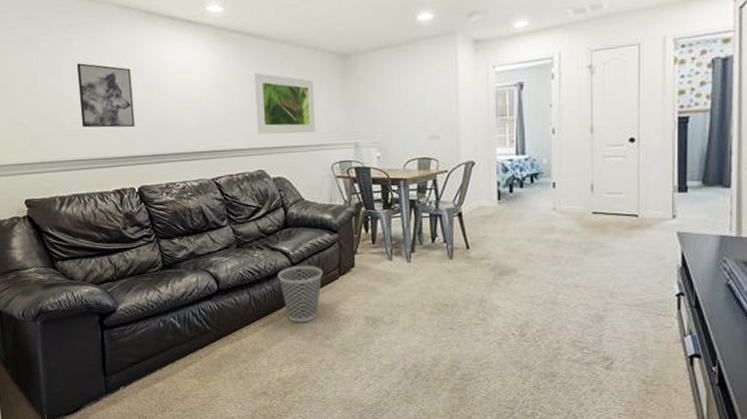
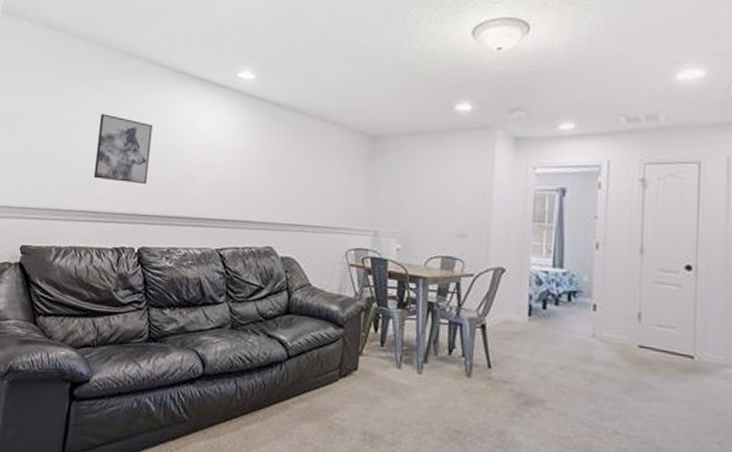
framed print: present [254,73,316,134] -> none [272,144,337,214]
wastebasket: present [278,265,323,323] -> none [271,358,321,428]

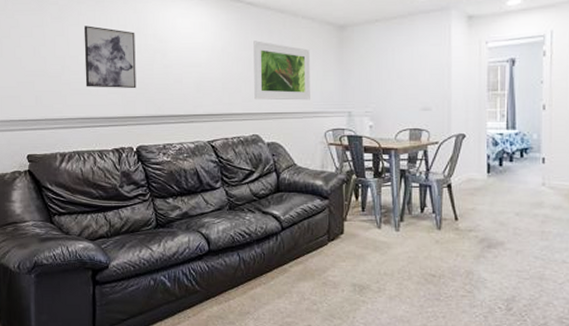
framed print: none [272,144,337,214] -> present [253,40,310,101]

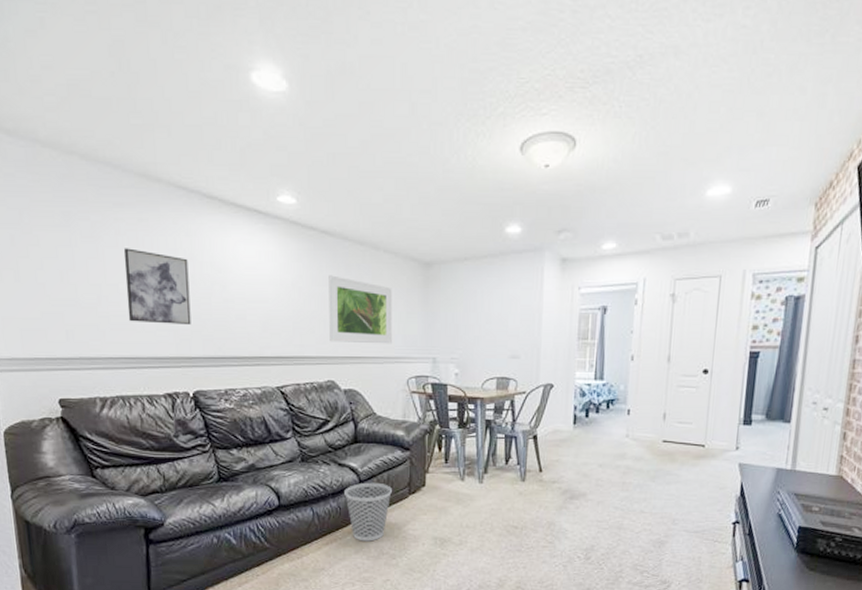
wastebasket: none [268,229,312,287] -> present [344,482,392,542]

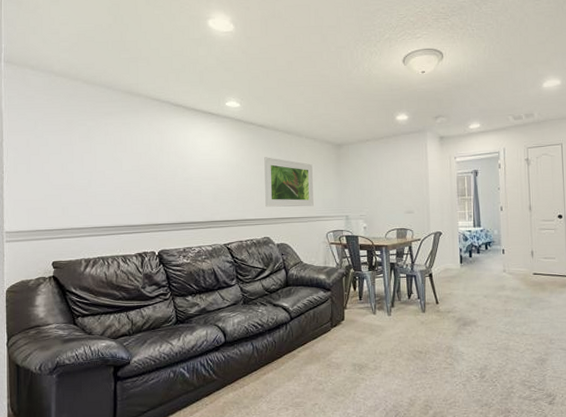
wall art: present [123,248,191,326] -> none [110,144,159,200]
wastebasket: present [344,482,392,542] -> none [278,319,317,370]

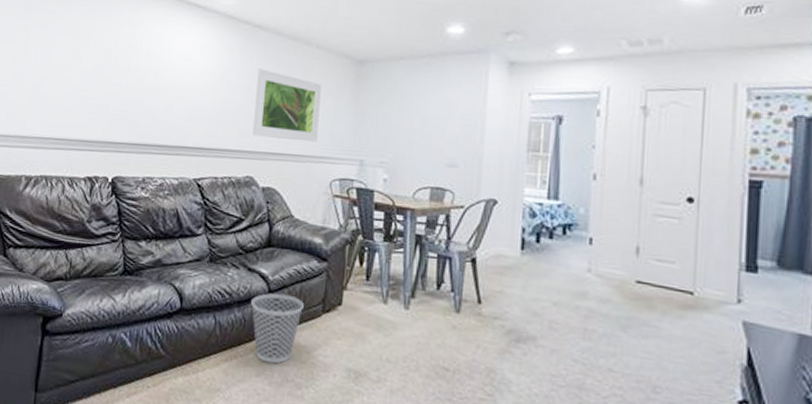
wastebasket: none [278,319,317,370] -> present [251,293,304,364]

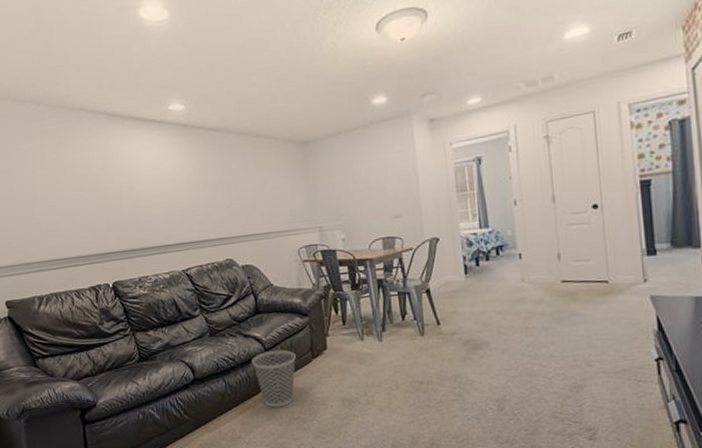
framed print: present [252,68,322,143] -> none [218,165,280,224]

